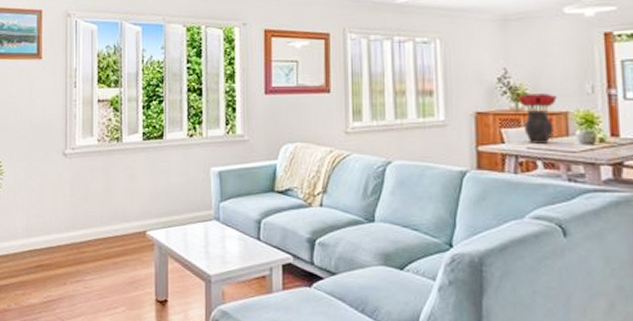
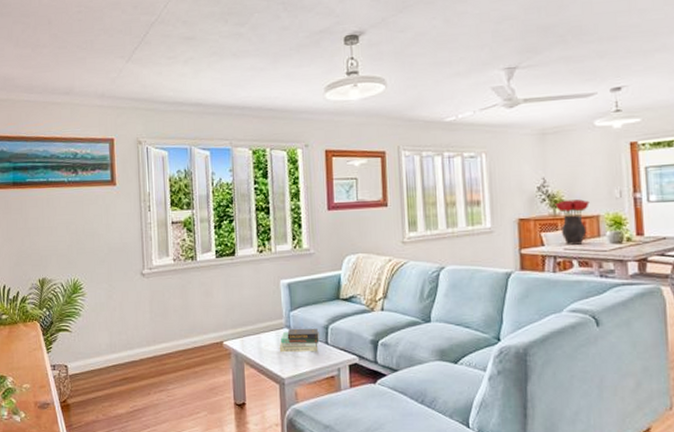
books: none [206,220,251,248] -> present [279,328,319,353]

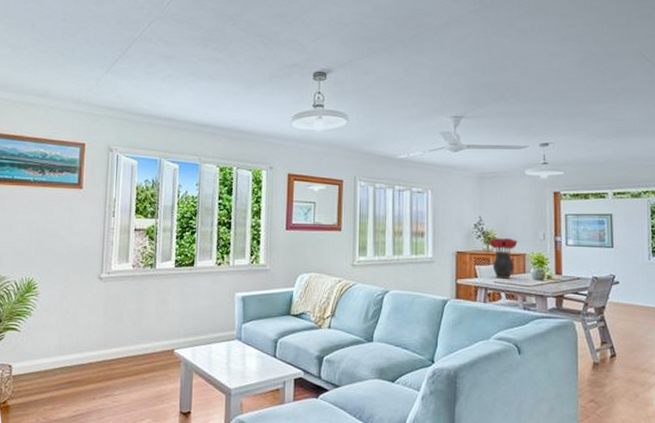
books: present [279,328,319,353] -> none [228,340,268,365]

